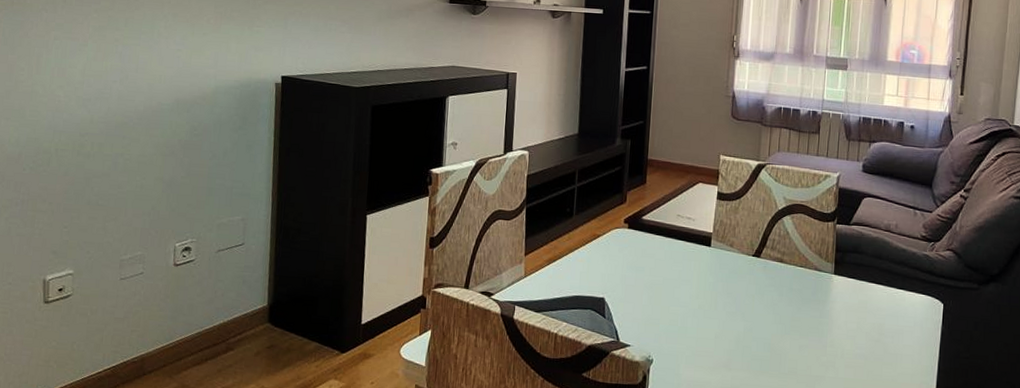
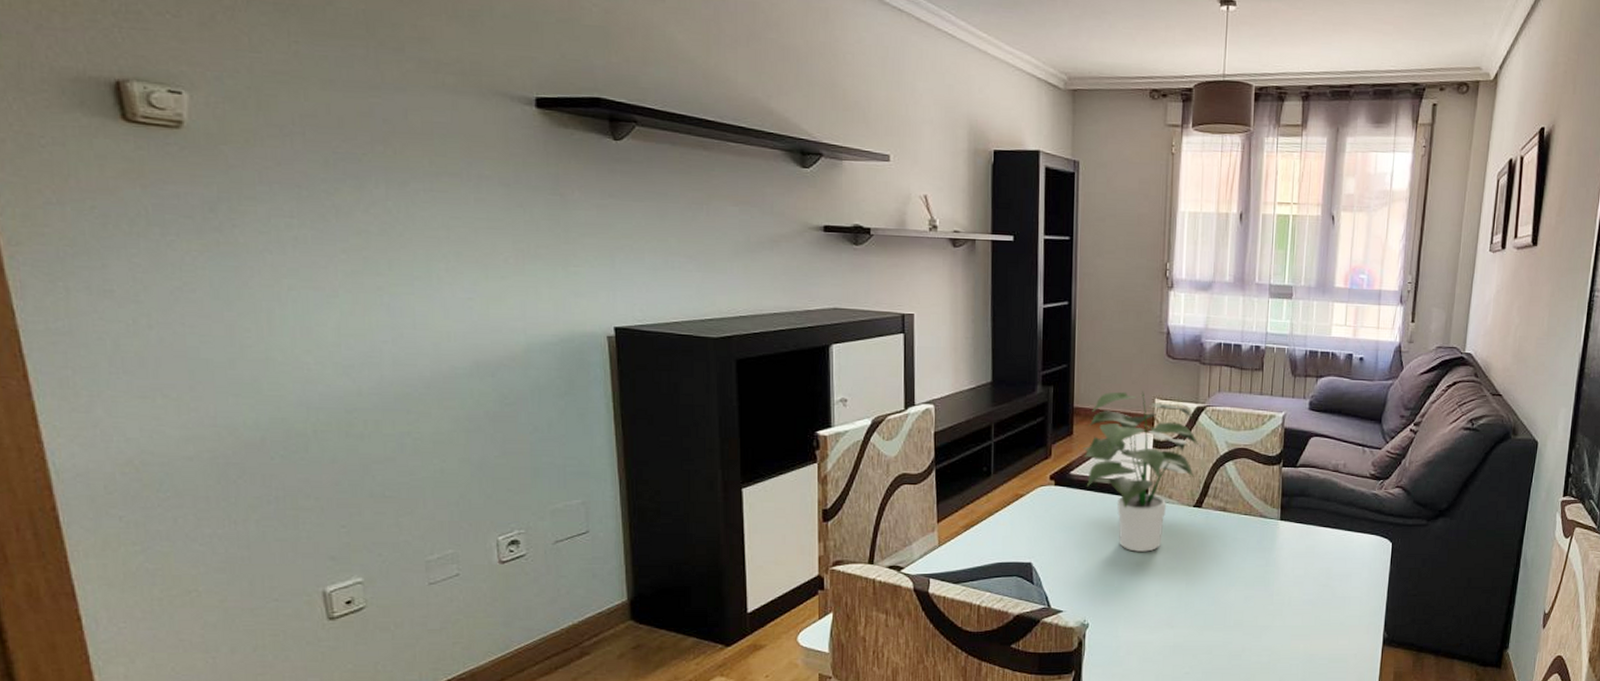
potted plant: none [654,147,759,296] -> present [1083,391,1199,552]

